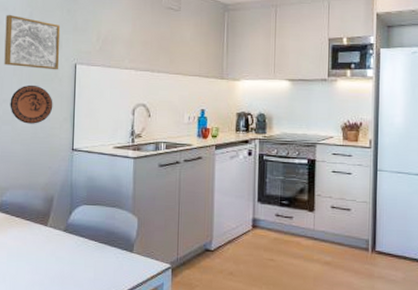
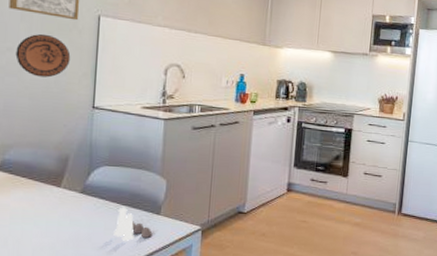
salt and pepper shaker set: none [93,244,127,279] -> present [113,207,153,241]

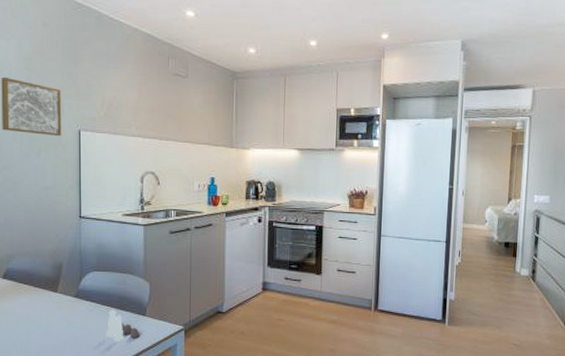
decorative plate: present [15,33,71,78] -> none [11,151,58,191]

